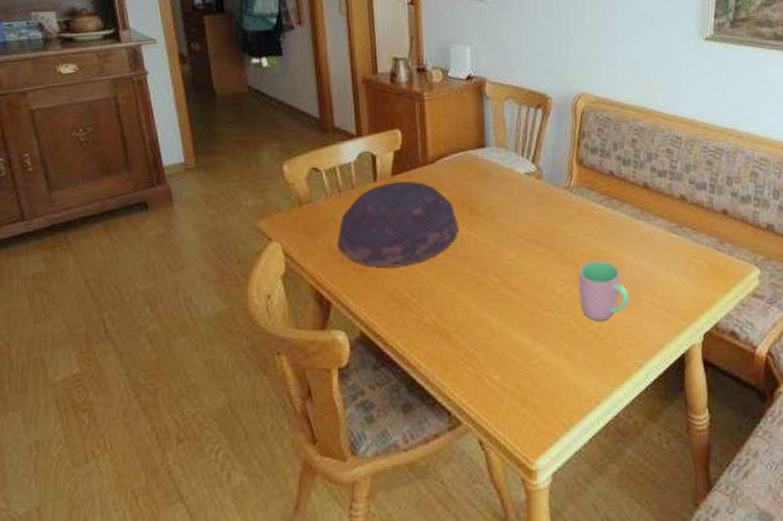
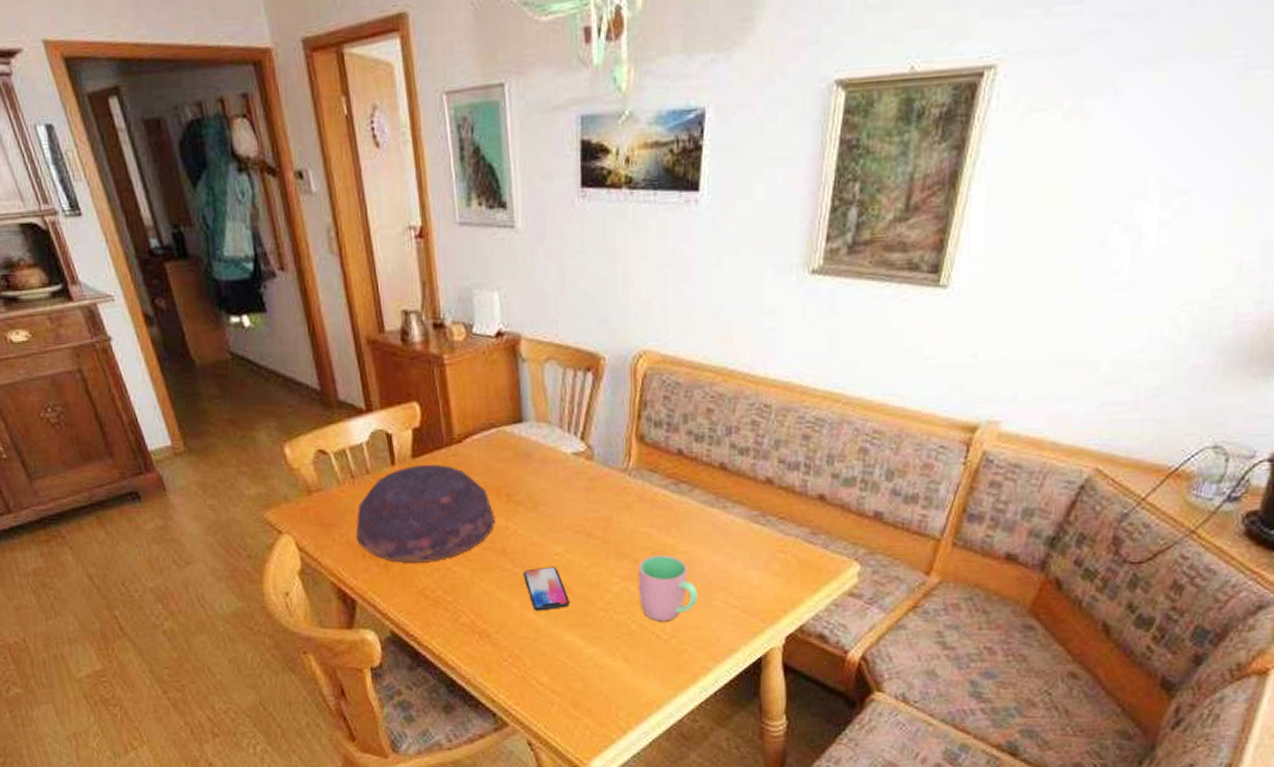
smartphone: none [481,271,520,312] -> present [524,566,569,611]

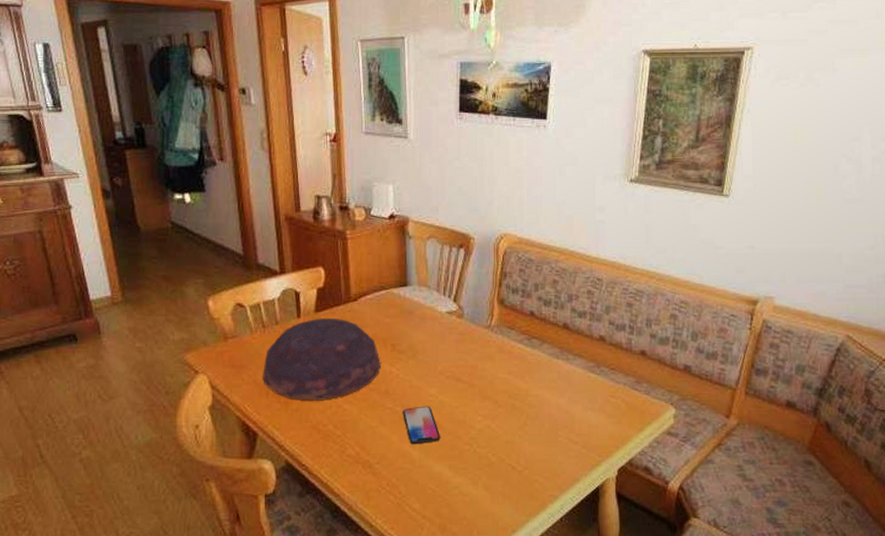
cup: present [639,554,699,622] -> none [498,397,547,455]

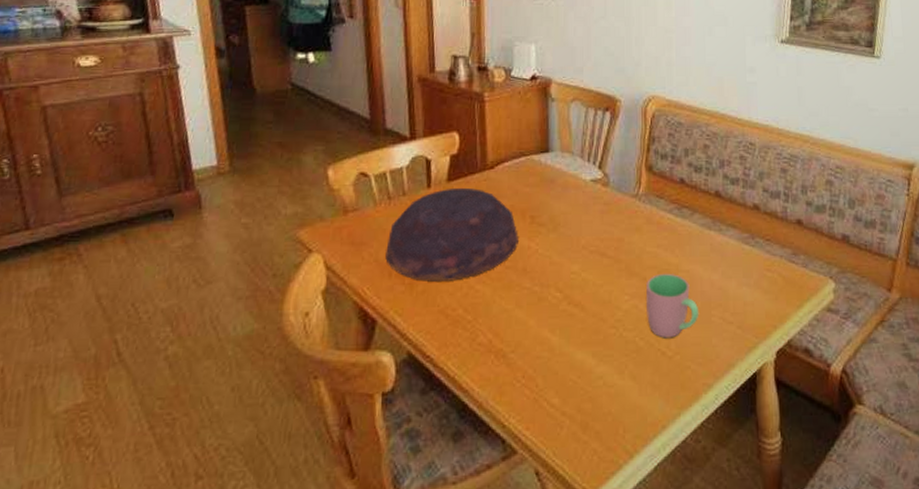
smartphone: present [403,406,440,445] -> none [542,284,583,329]
cup: none [498,397,547,455] -> present [646,273,700,338]

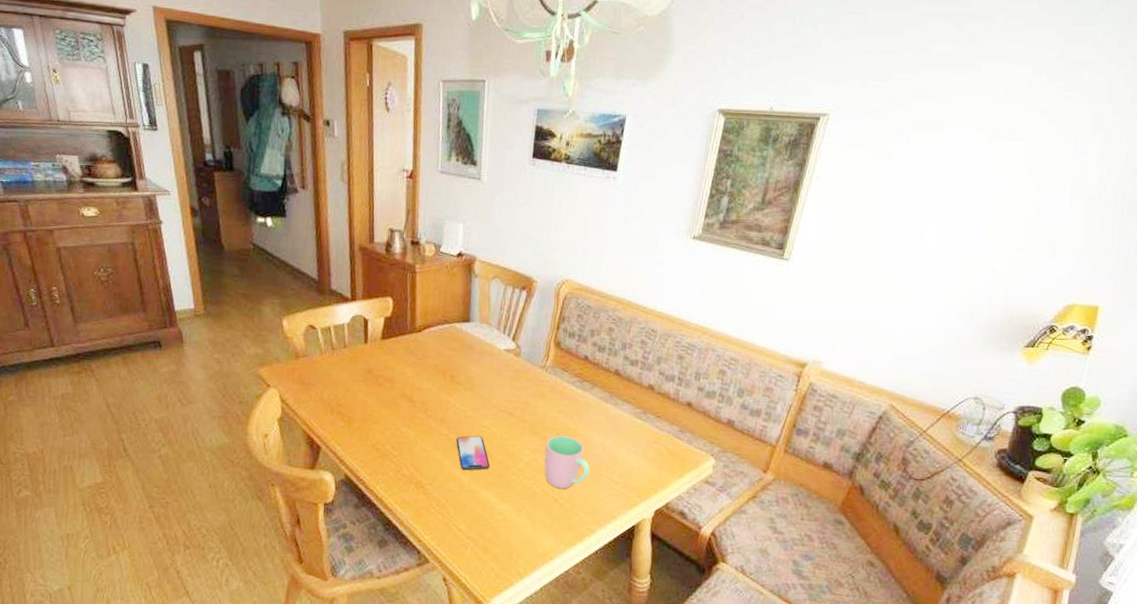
bowl: present [385,187,518,282] -> none [329,345,439,423]
smartphone: none [542,284,583,329] -> present [456,435,490,471]

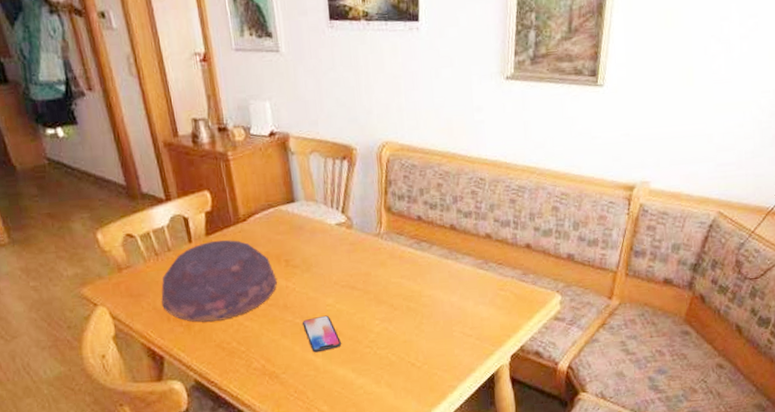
bowl: none [329,345,439,423] -> present [161,240,277,322]
cup: present [544,435,591,489] -> none [394,299,442,353]

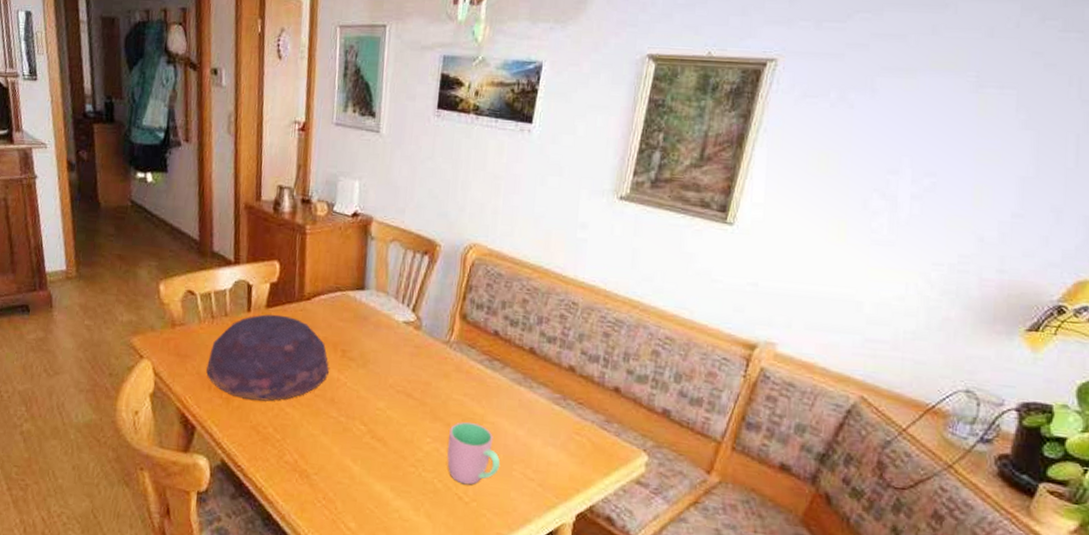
smartphone: present [303,315,341,353] -> none [347,419,384,460]
cup: none [394,299,442,353] -> present [447,421,501,485]

